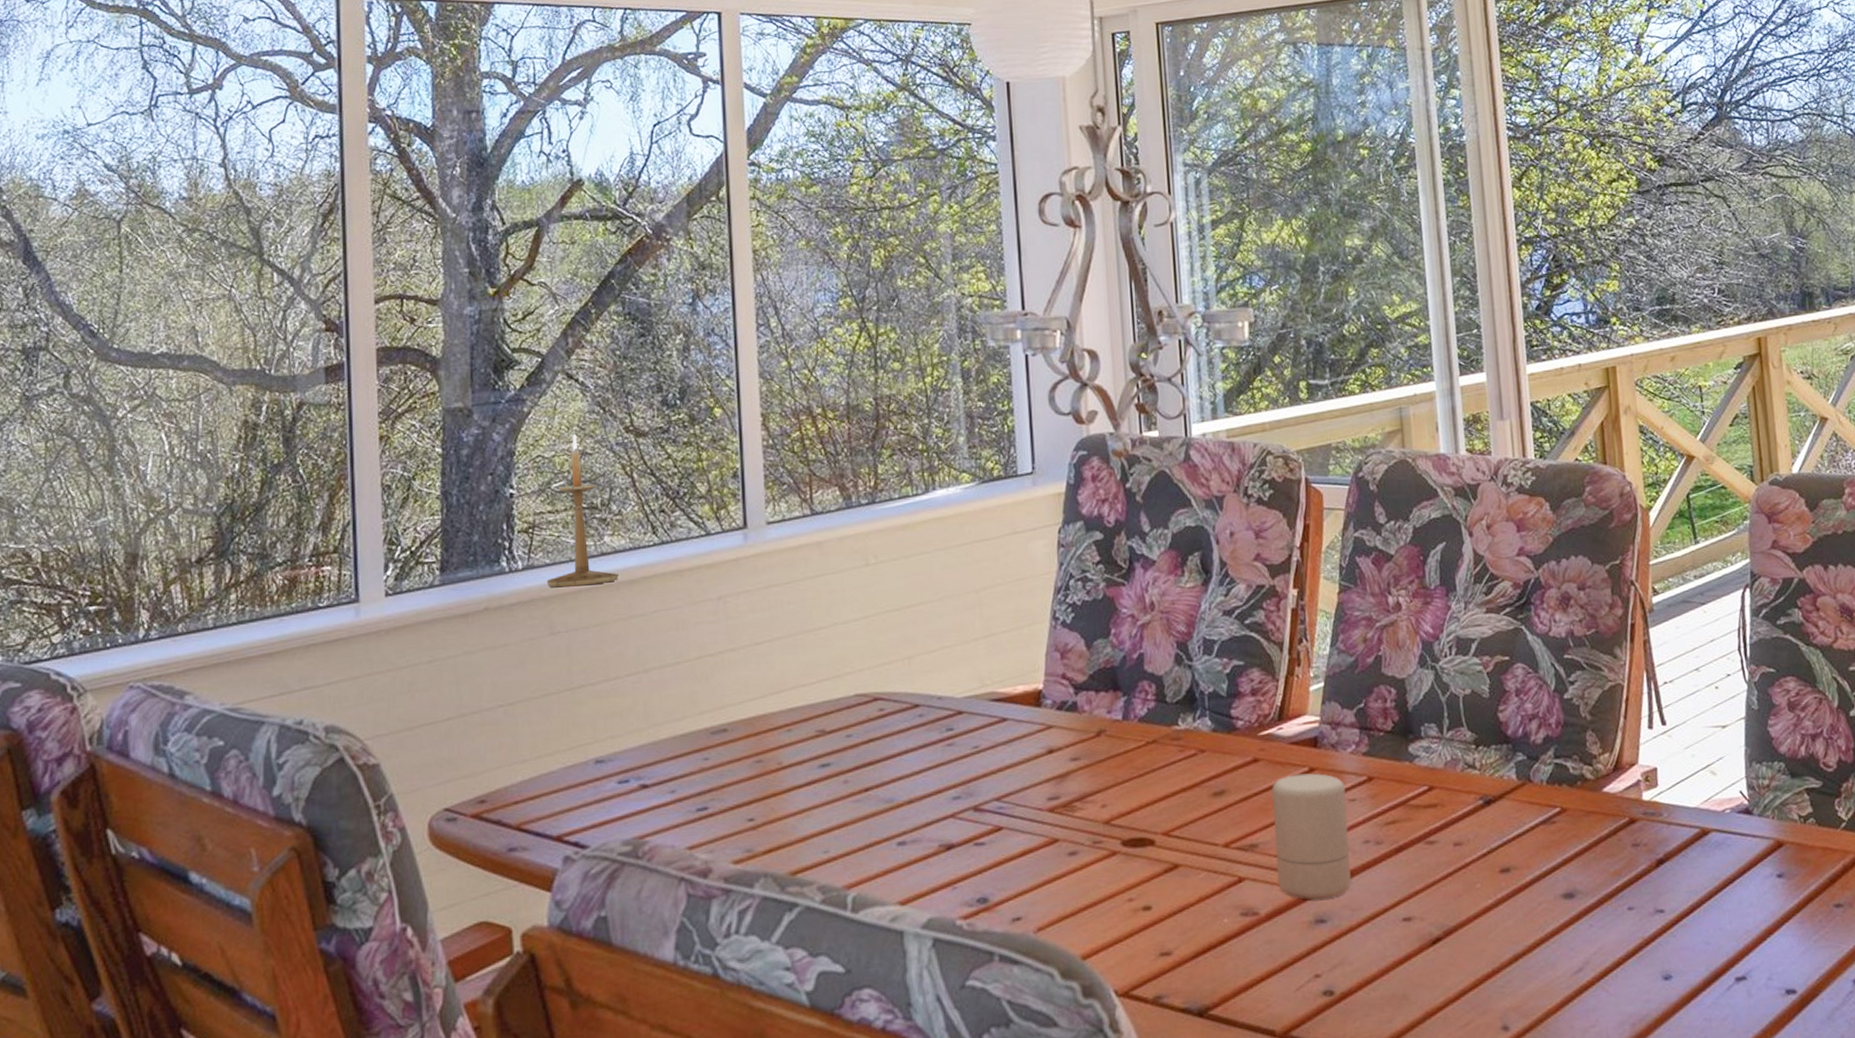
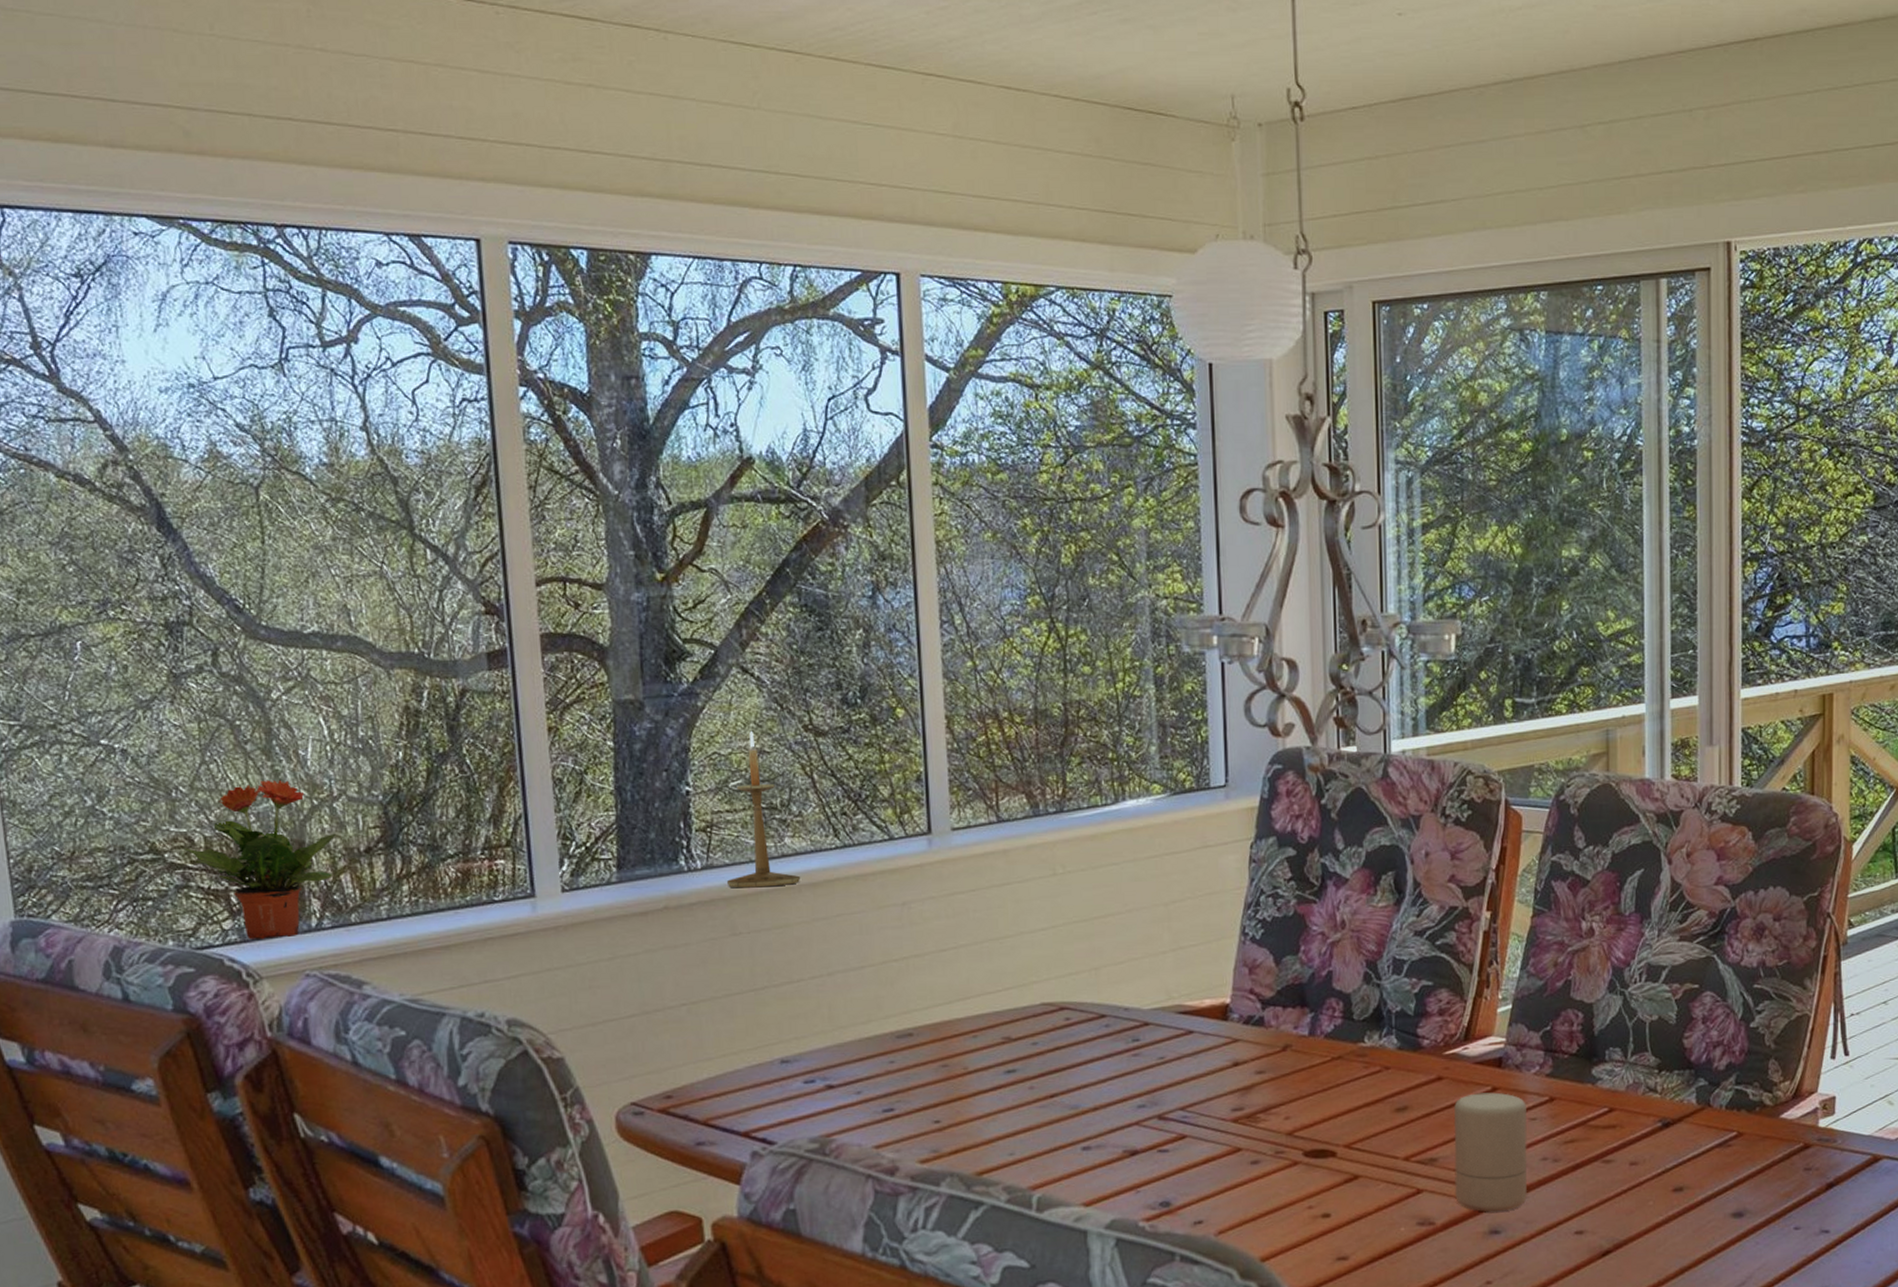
potted plant: none [20,494,169,653] -> present [183,779,336,940]

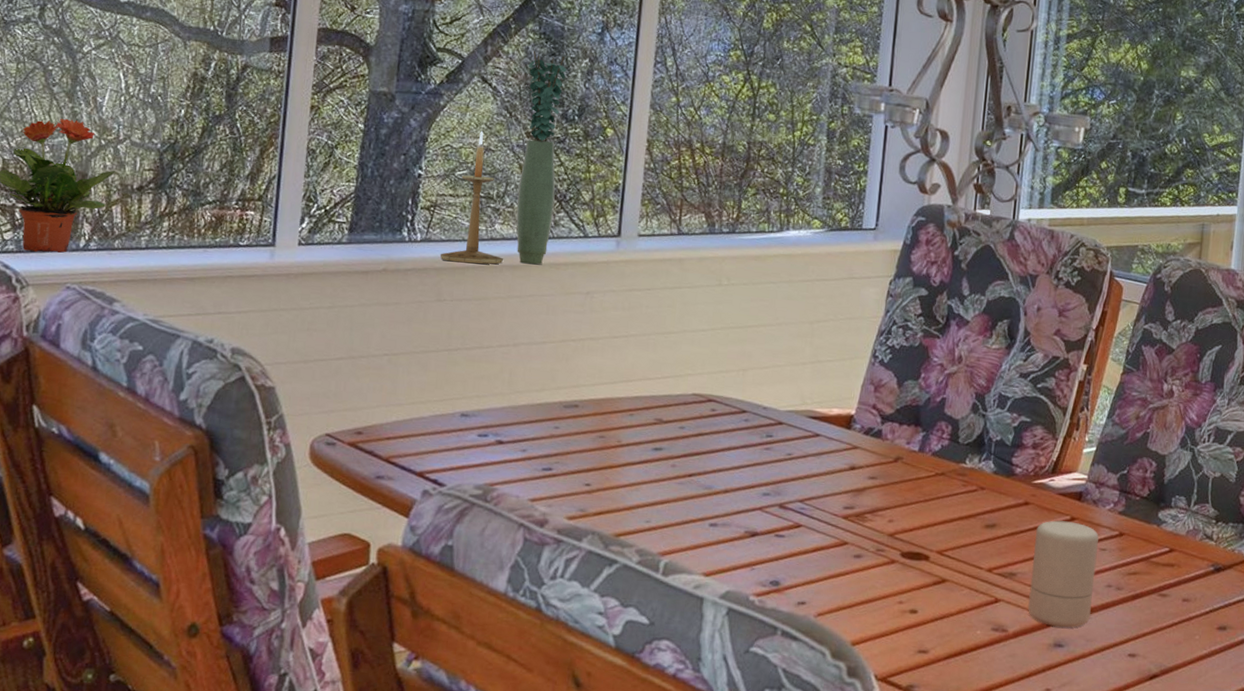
vase: none [792,627,850,880] -> present [516,50,567,265]

